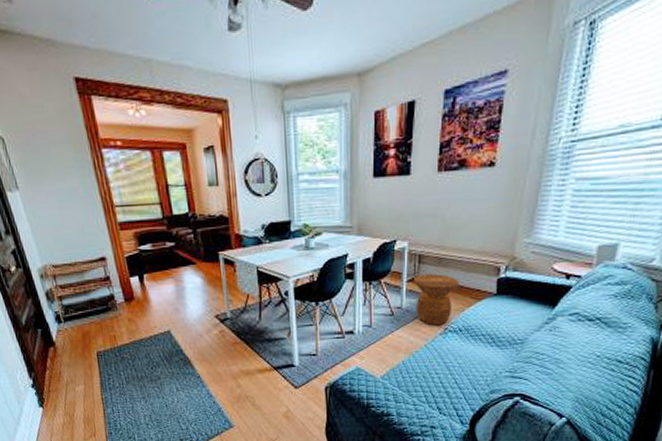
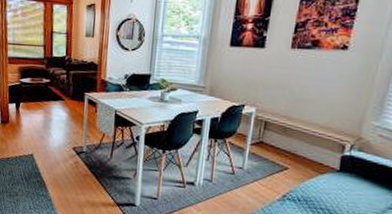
side table: present [413,274,459,326] -> none [256,140,302,192]

